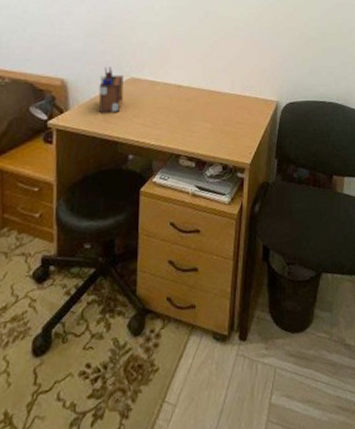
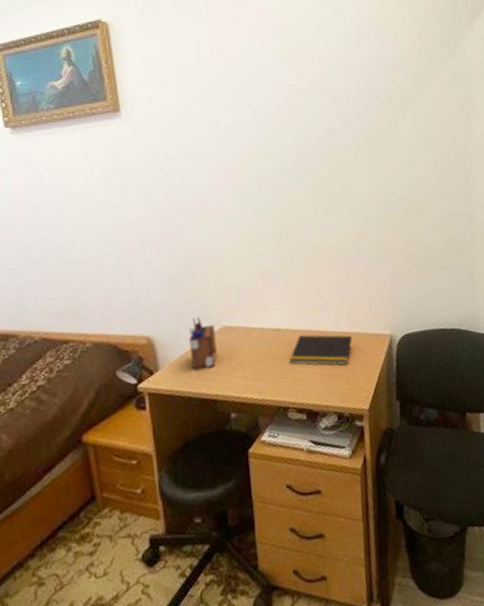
notepad: none [186,93,244,124] -> present [289,334,353,366]

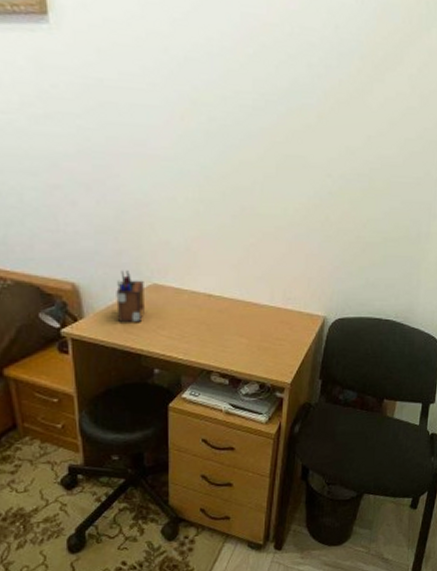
notepad: present [289,334,353,366] -> none [218,305,285,340]

